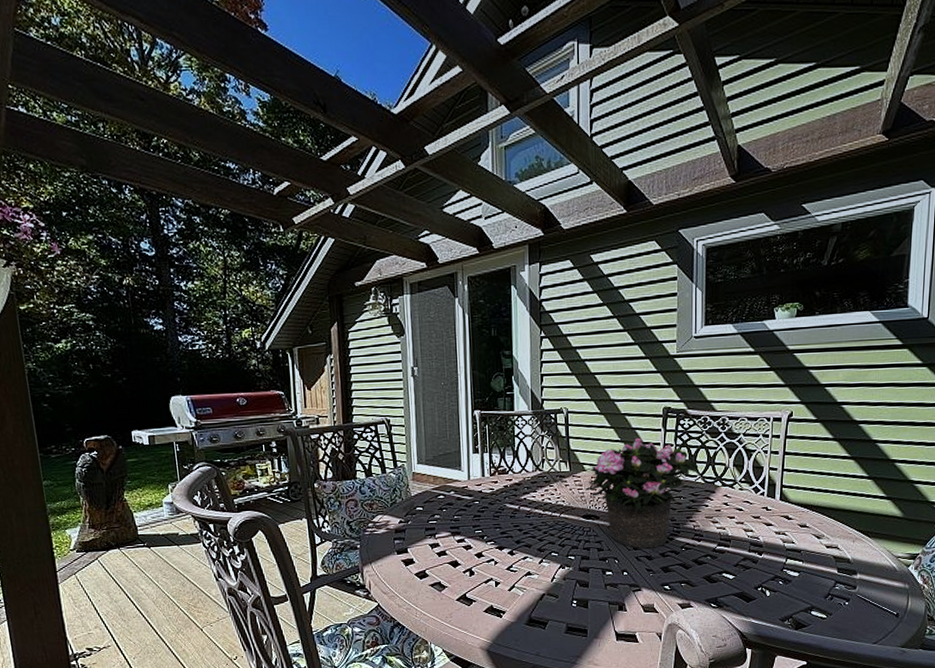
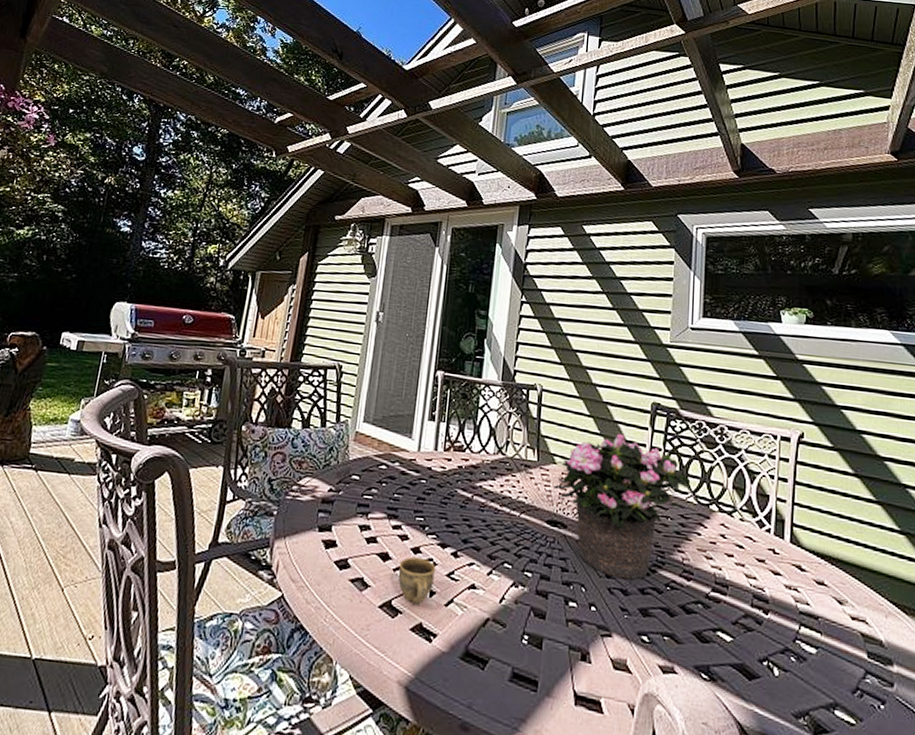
cup: none [467,559,498,594] -> present [398,556,437,605]

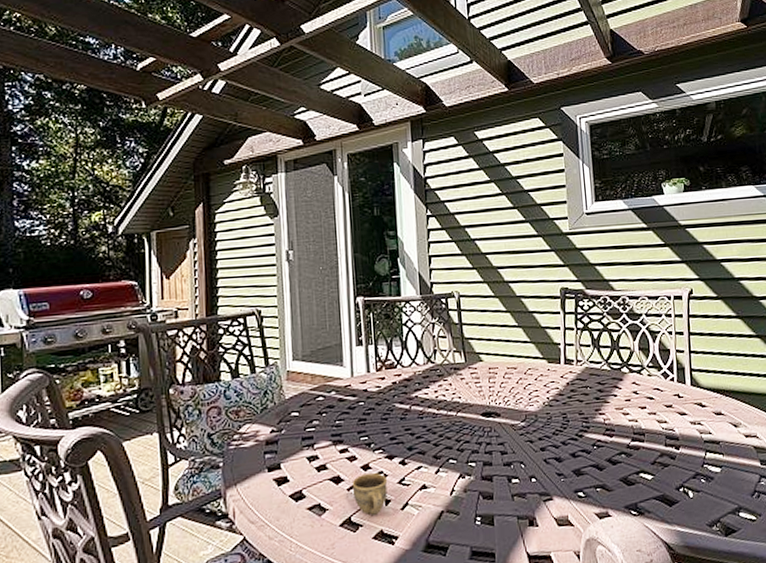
potted flower: present [553,433,691,580] -> none [483,322,603,450]

